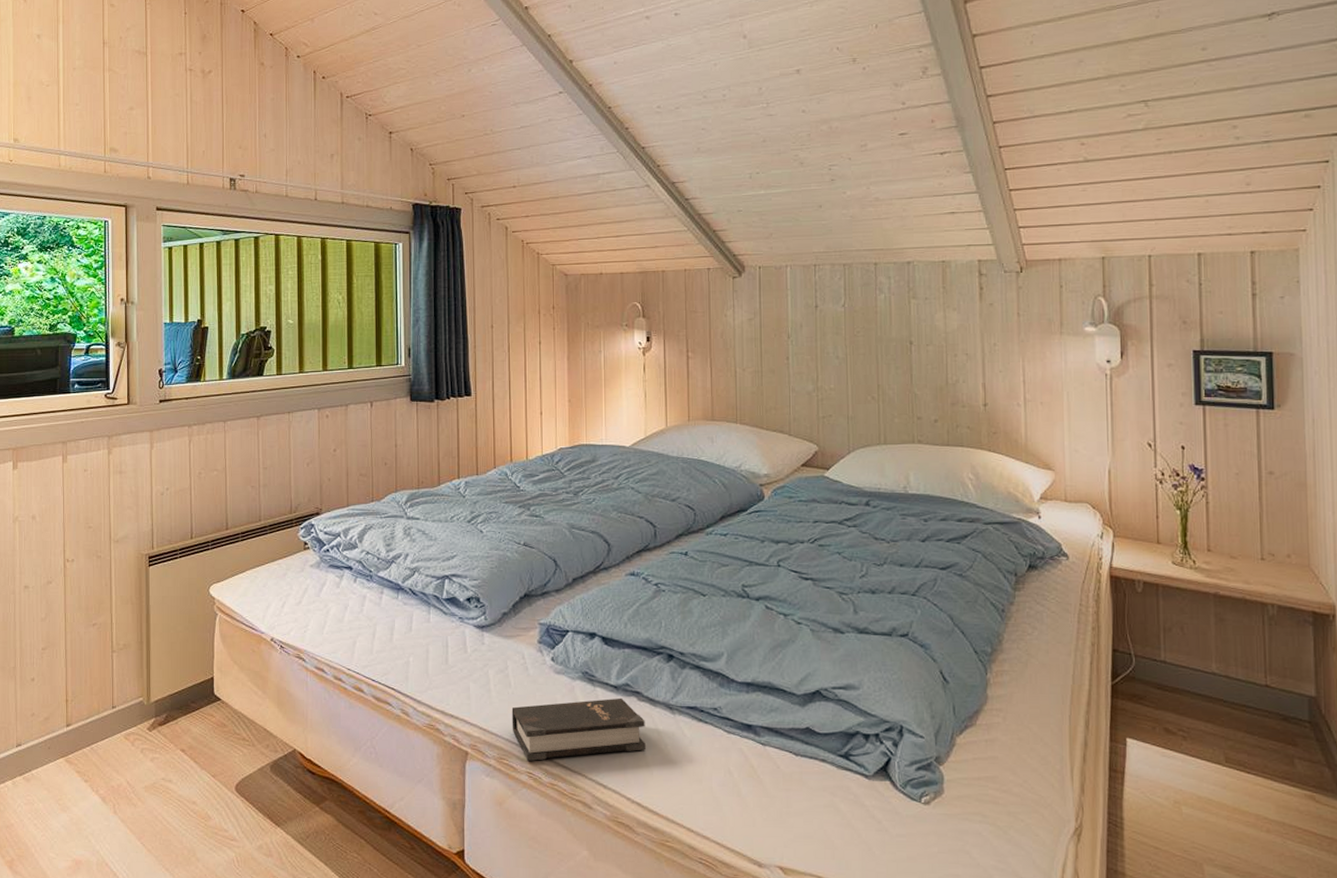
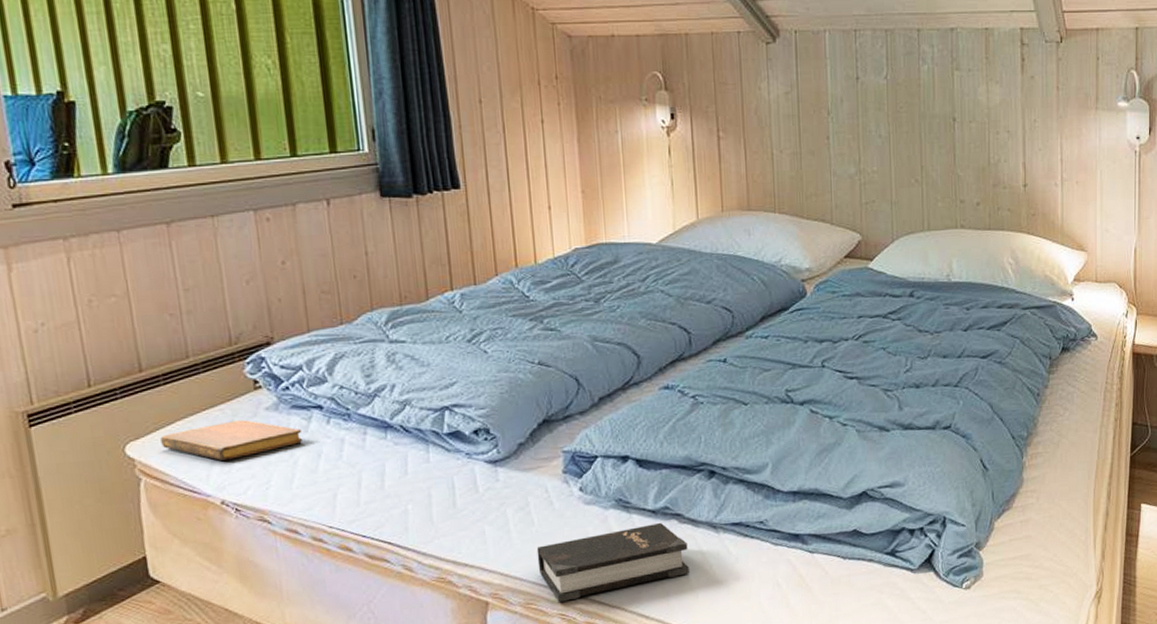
notebook: none [234,574,335,605] -> present [160,420,302,461]

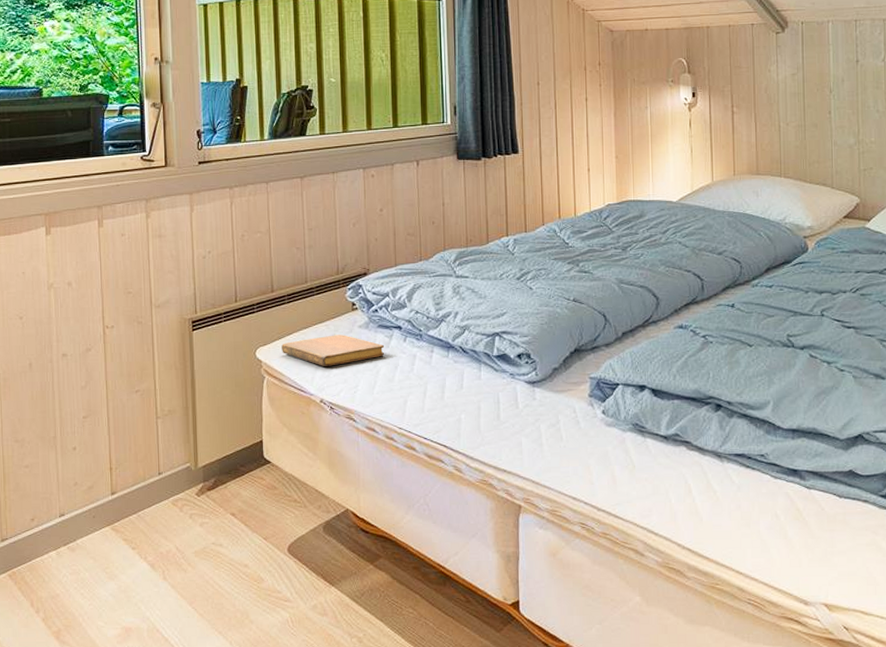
hardback book: present [536,522,689,602] -> none [563,447,695,512]

